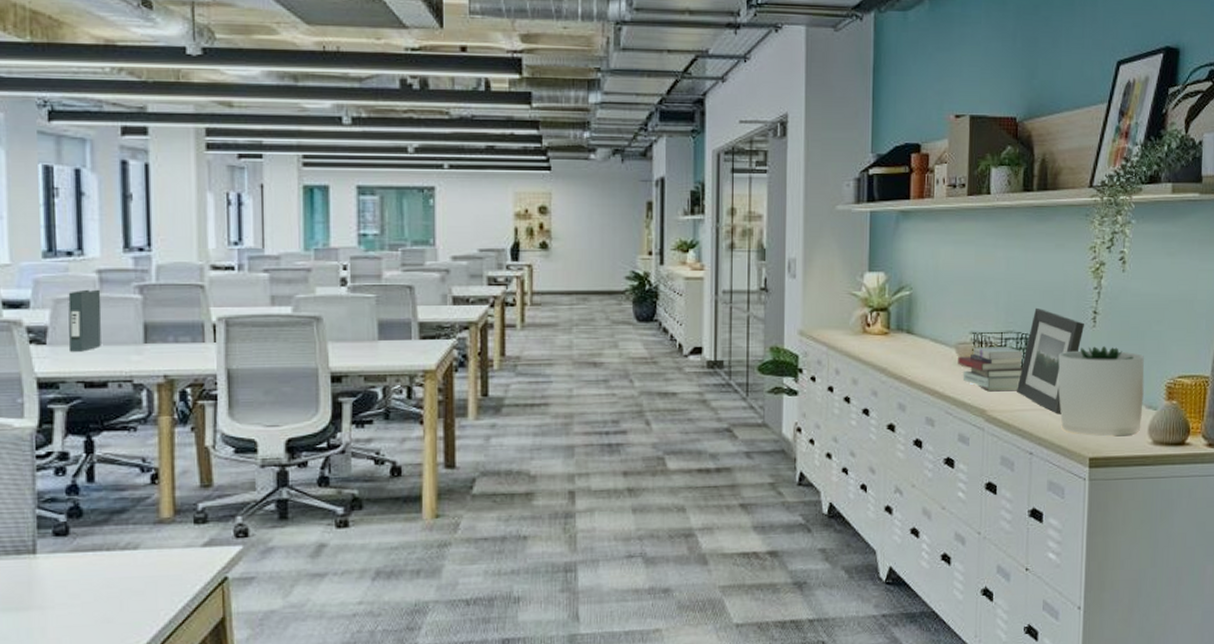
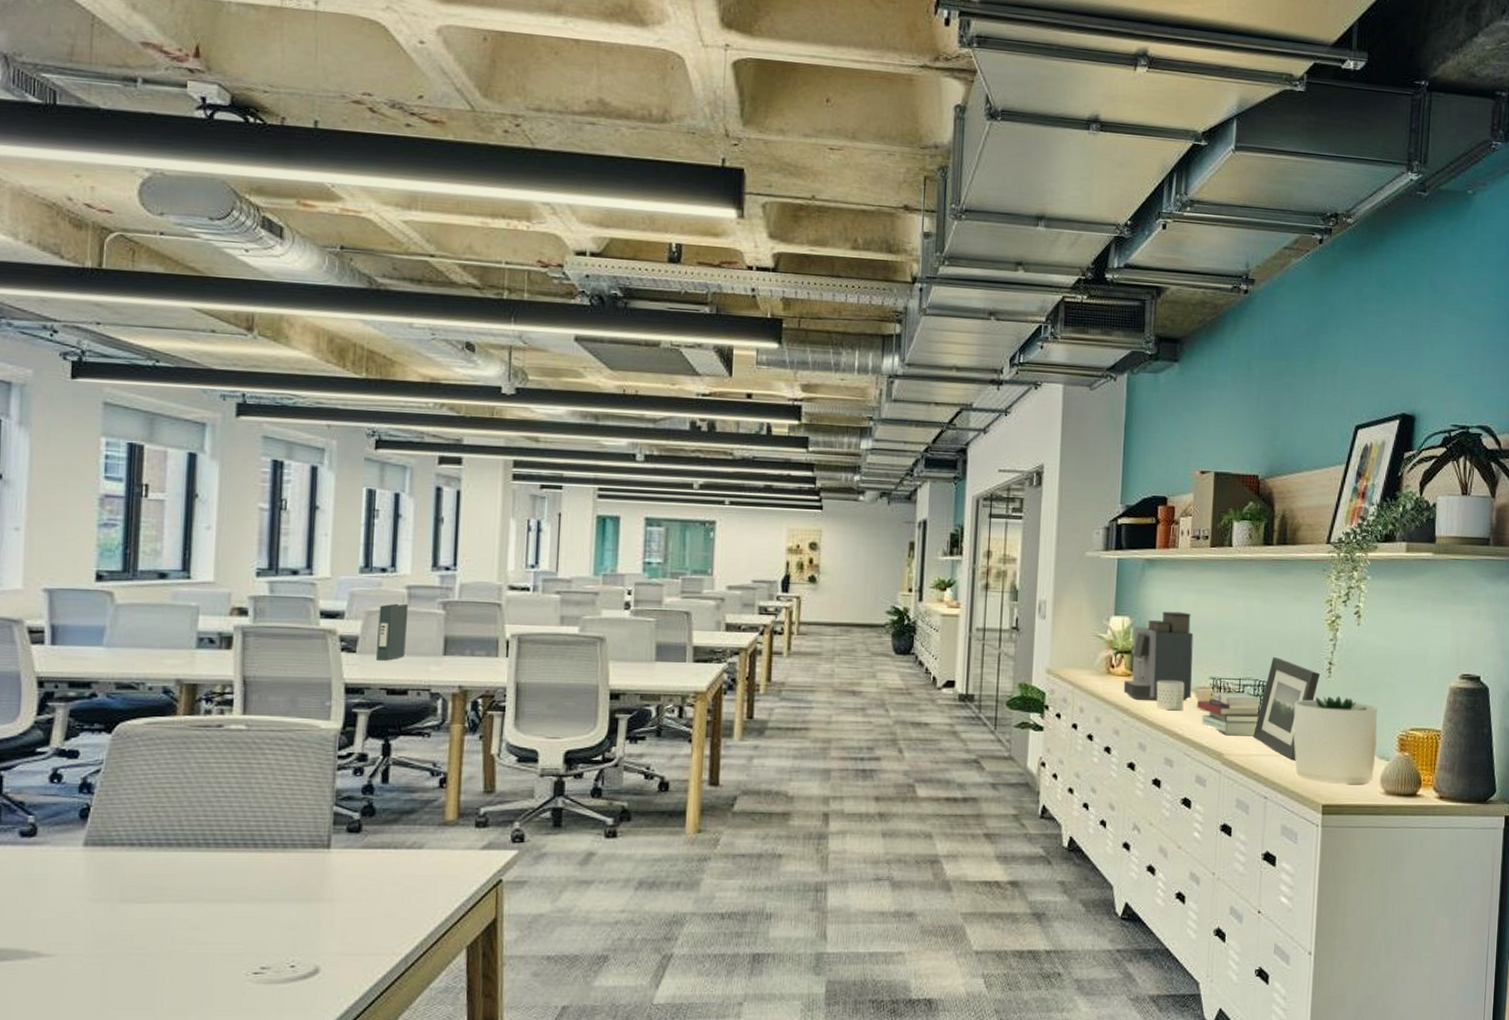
coffee machine: none [880,265,952,359] -> present [1123,611,1194,701]
mug: none [915,337,945,369] -> present [1156,680,1185,711]

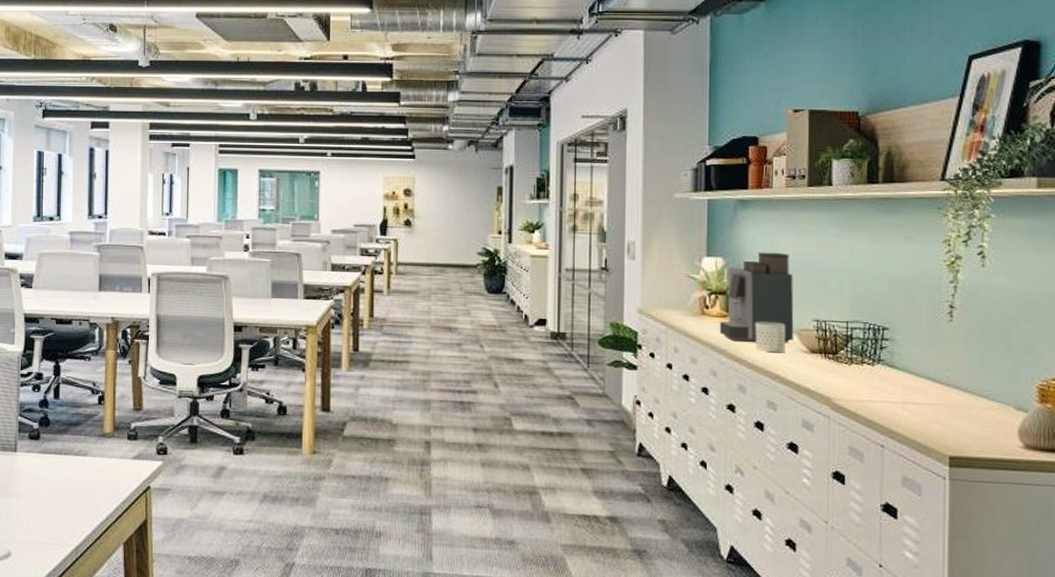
binder: present [375,603,409,661] -> none [47,246,71,295]
books: present [1197,692,1260,736] -> none [800,334,871,382]
picture frame: present [1252,656,1321,762] -> none [864,298,941,410]
planter: present [1293,696,1377,785] -> none [911,341,1012,437]

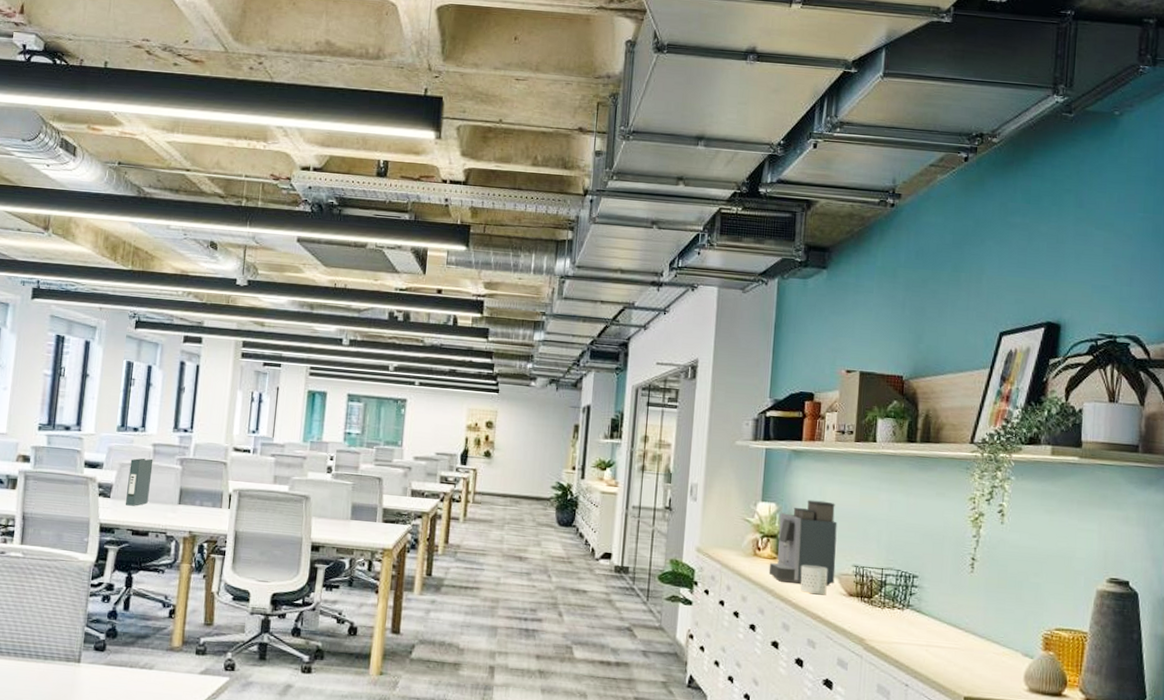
binder: none [47,246,71,295] -> present [125,458,154,506]

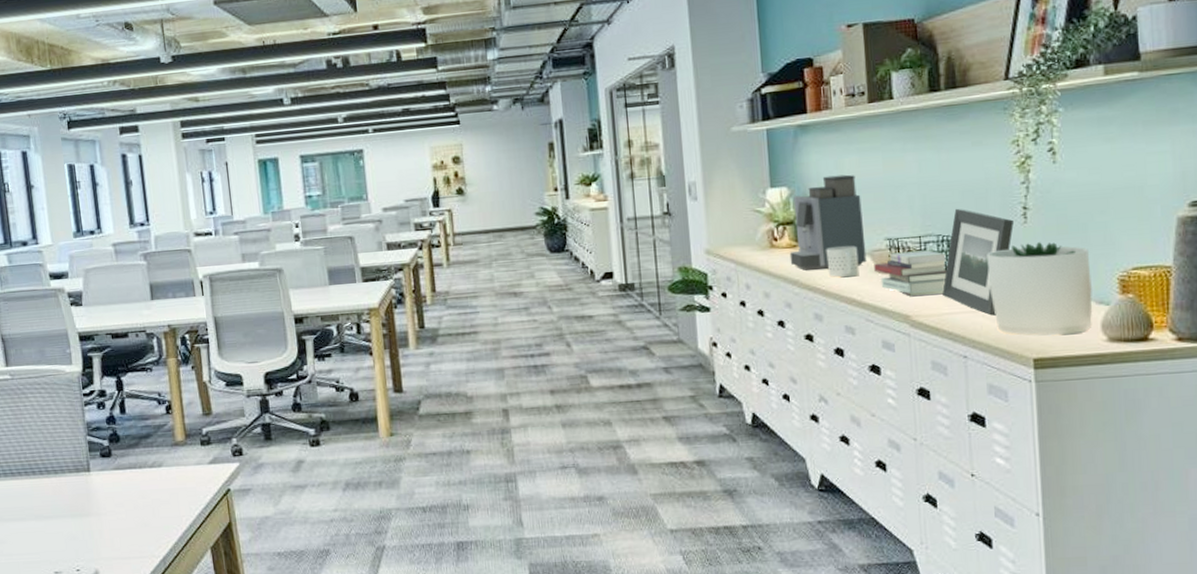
binder: present [125,458,154,506] -> none [94,259,121,310]
books: none [840,579,902,625] -> present [874,250,947,297]
picture frame: none [894,549,963,653] -> present [941,208,1015,317]
planter: none [935,591,1021,680] -> present [987,242,1093,336]

